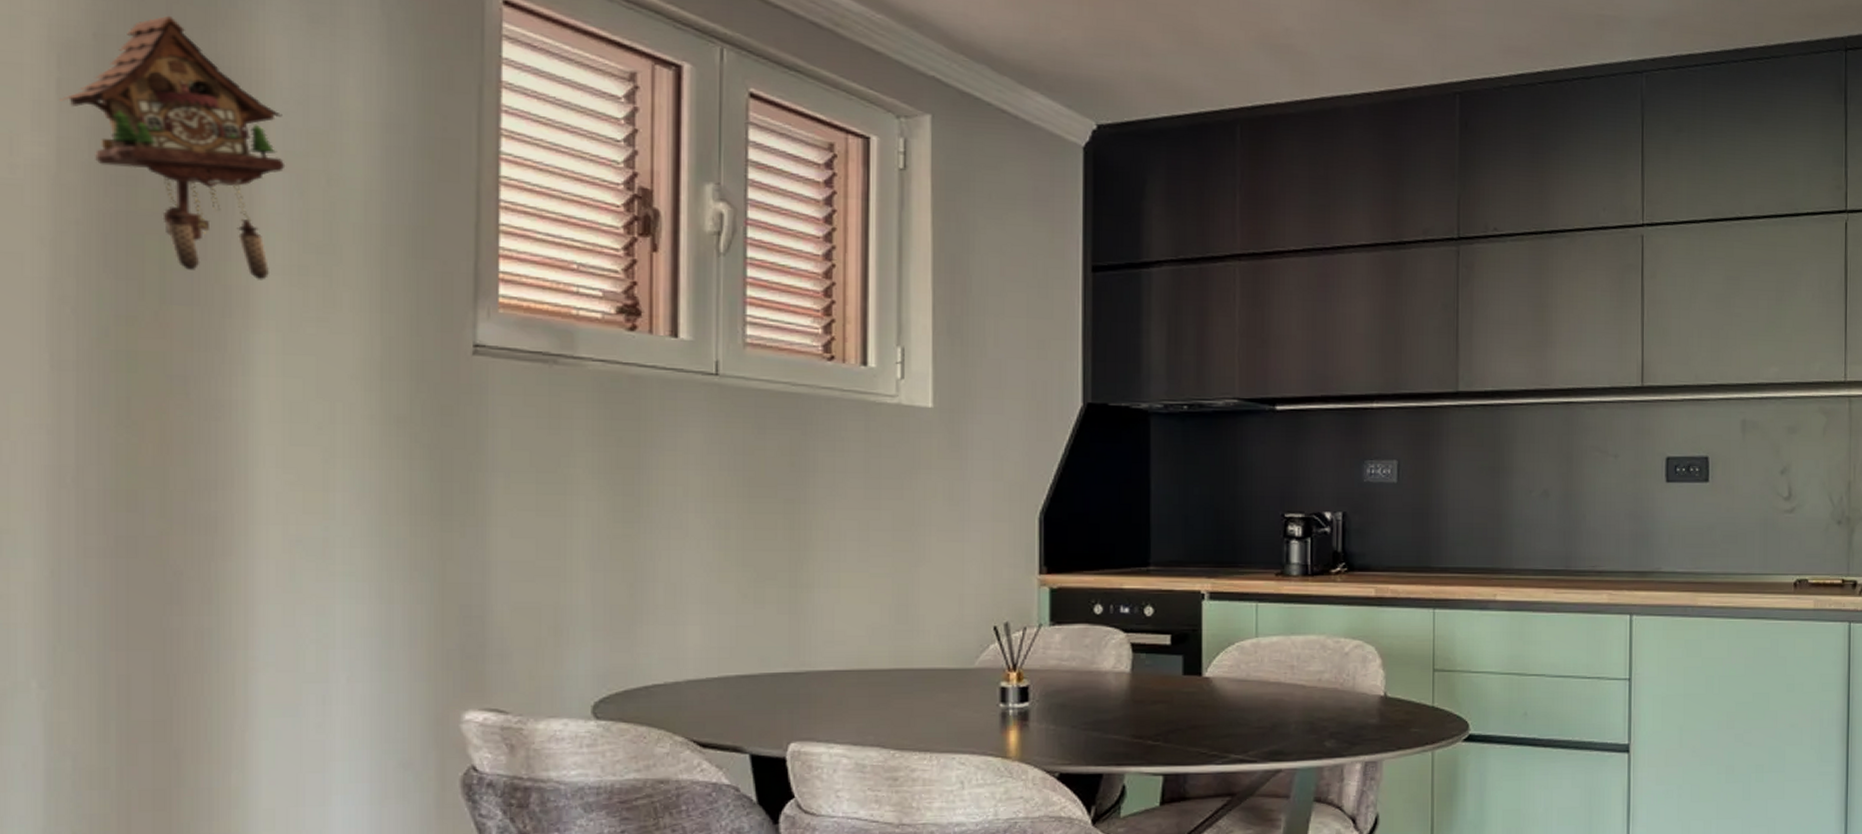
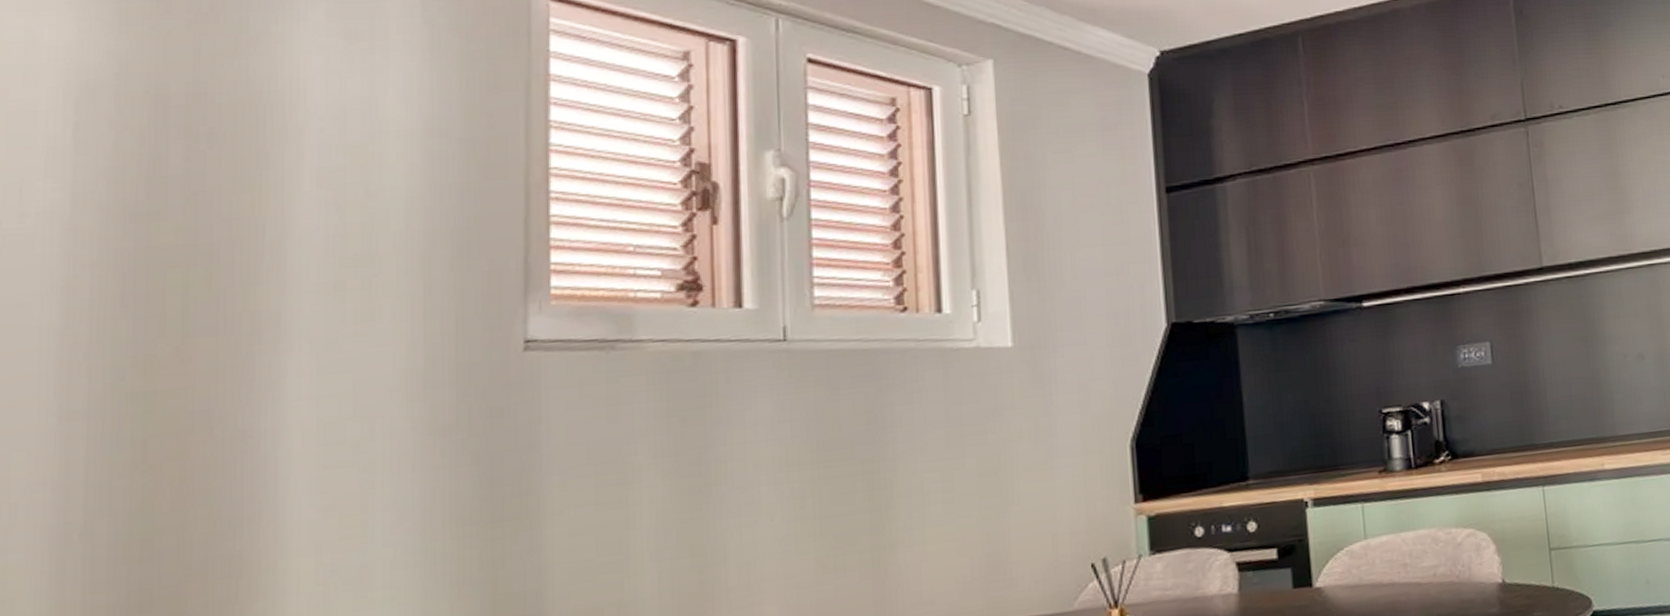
cuckoo clock: present [59,15,286,280] -> none [76,47,321,302]

